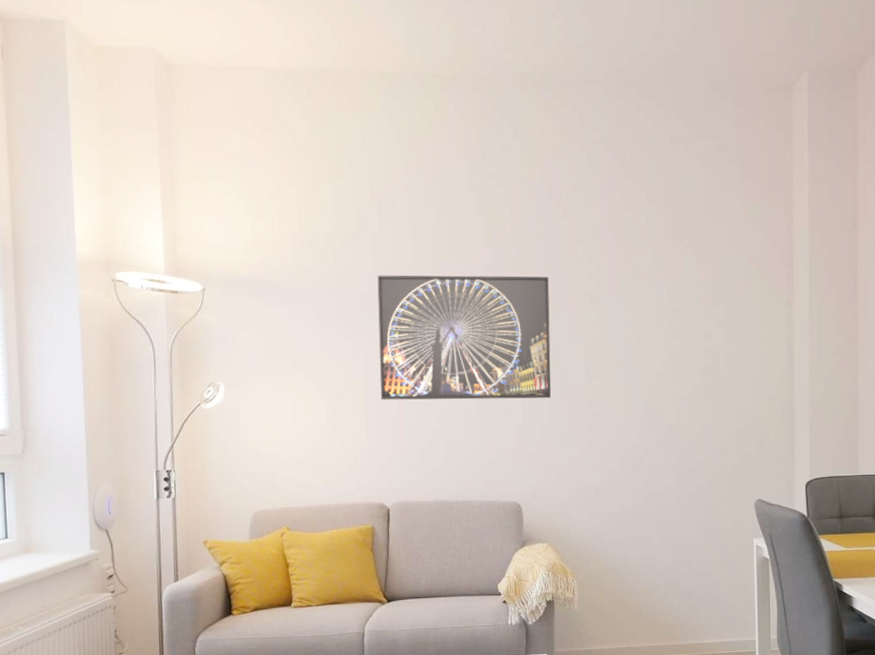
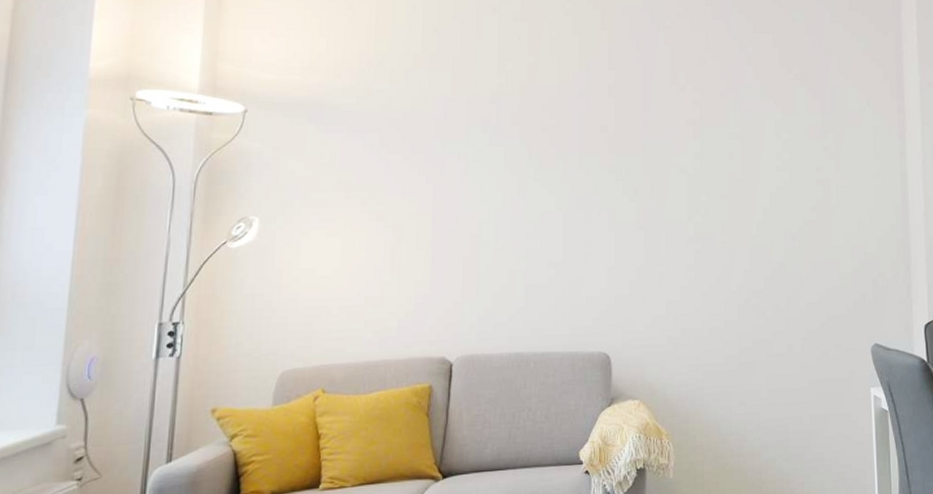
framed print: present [377,275,552,400] -> none [450,99,648,237]

